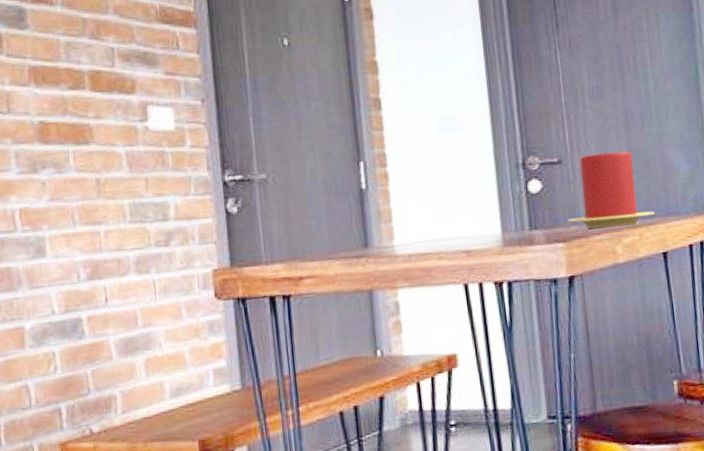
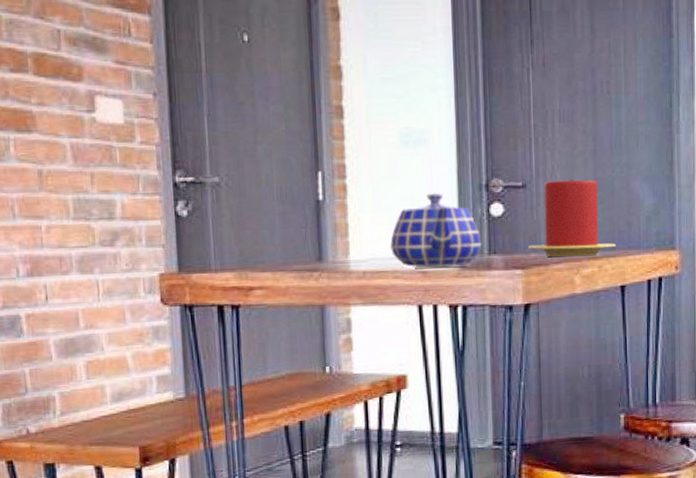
teapot: none [432,174,523,248] -> present [389,193,482,268]

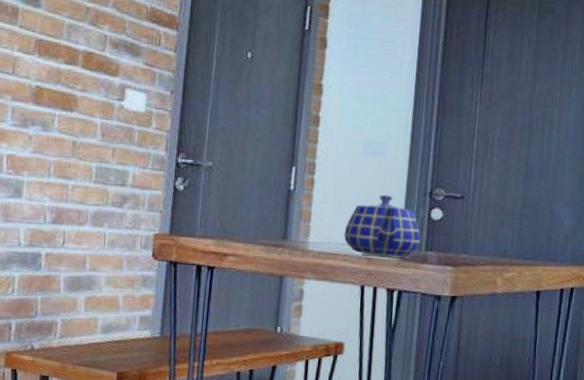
candle: present [527,180,617,257] -> none [459,196,536,263]

